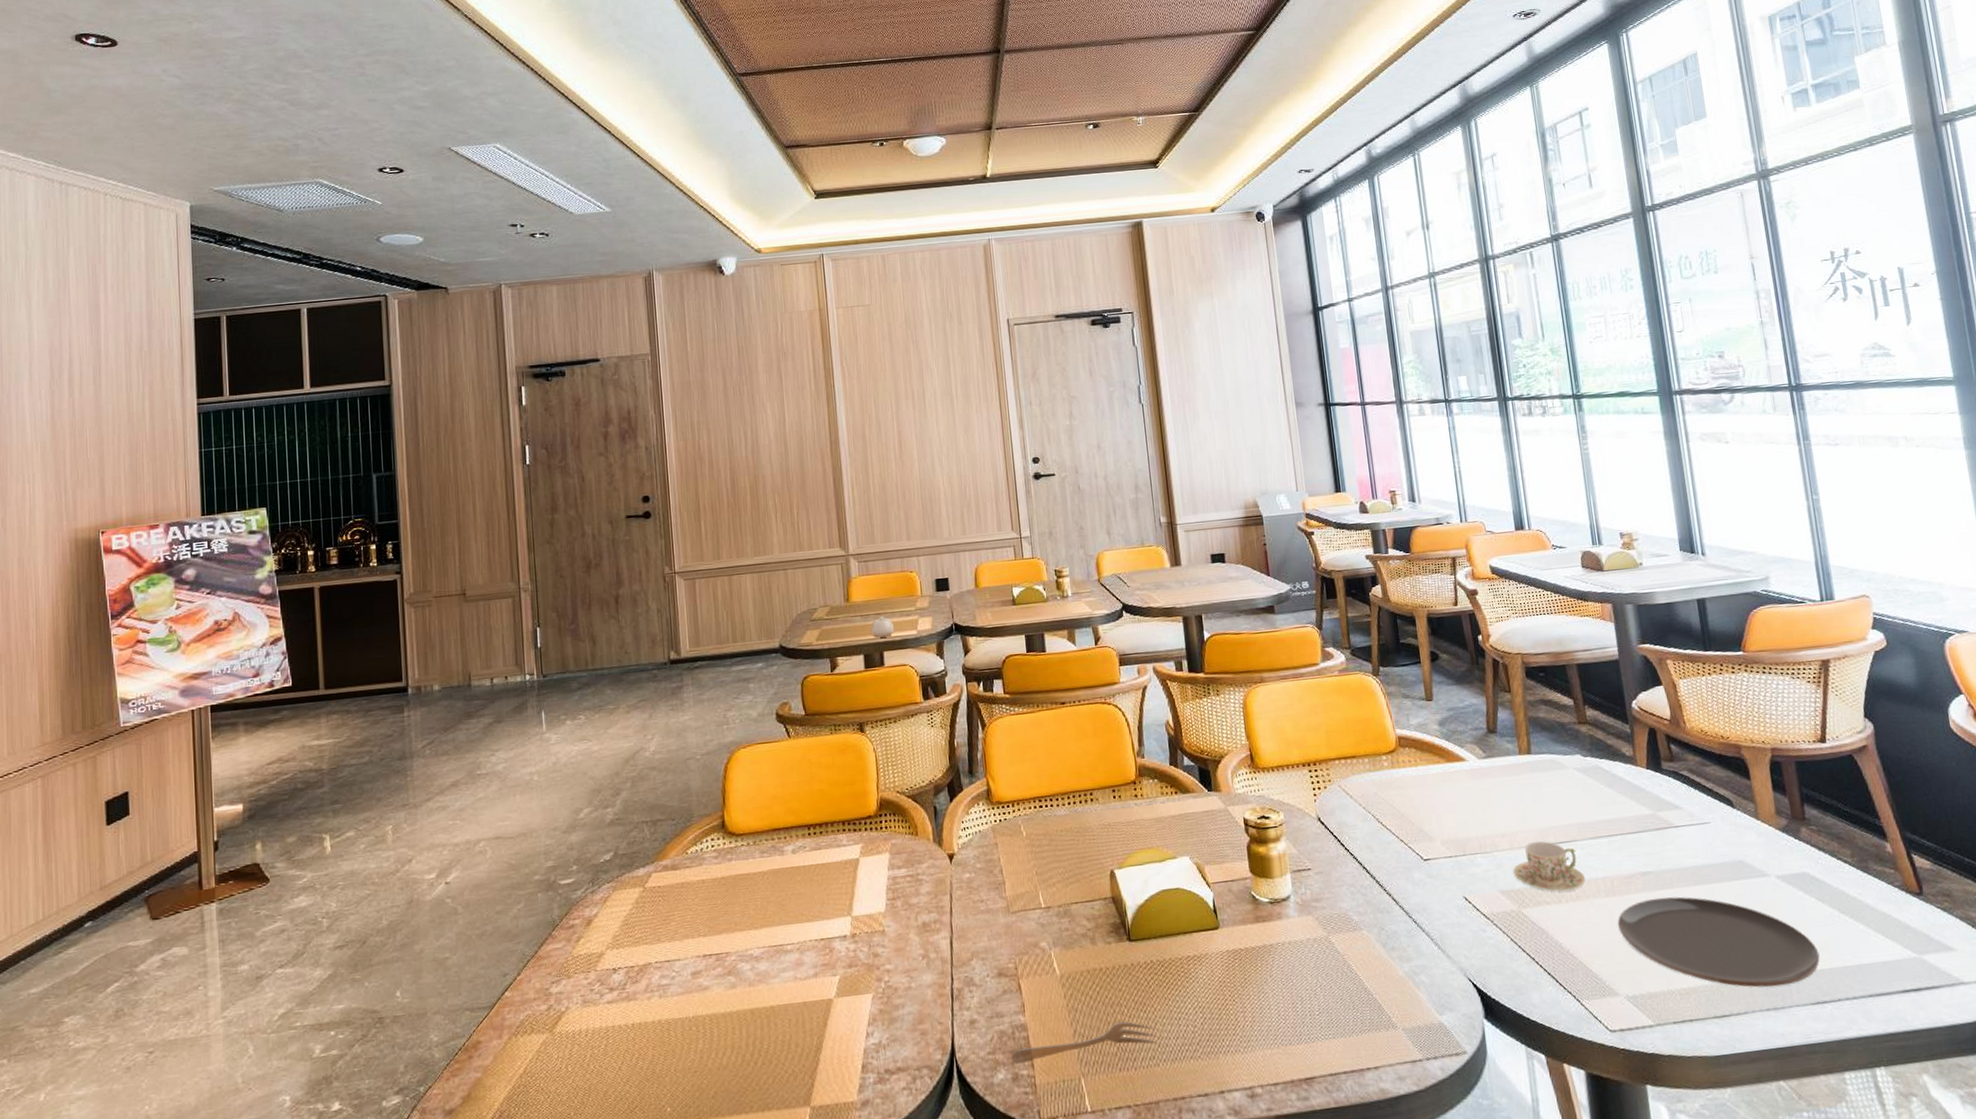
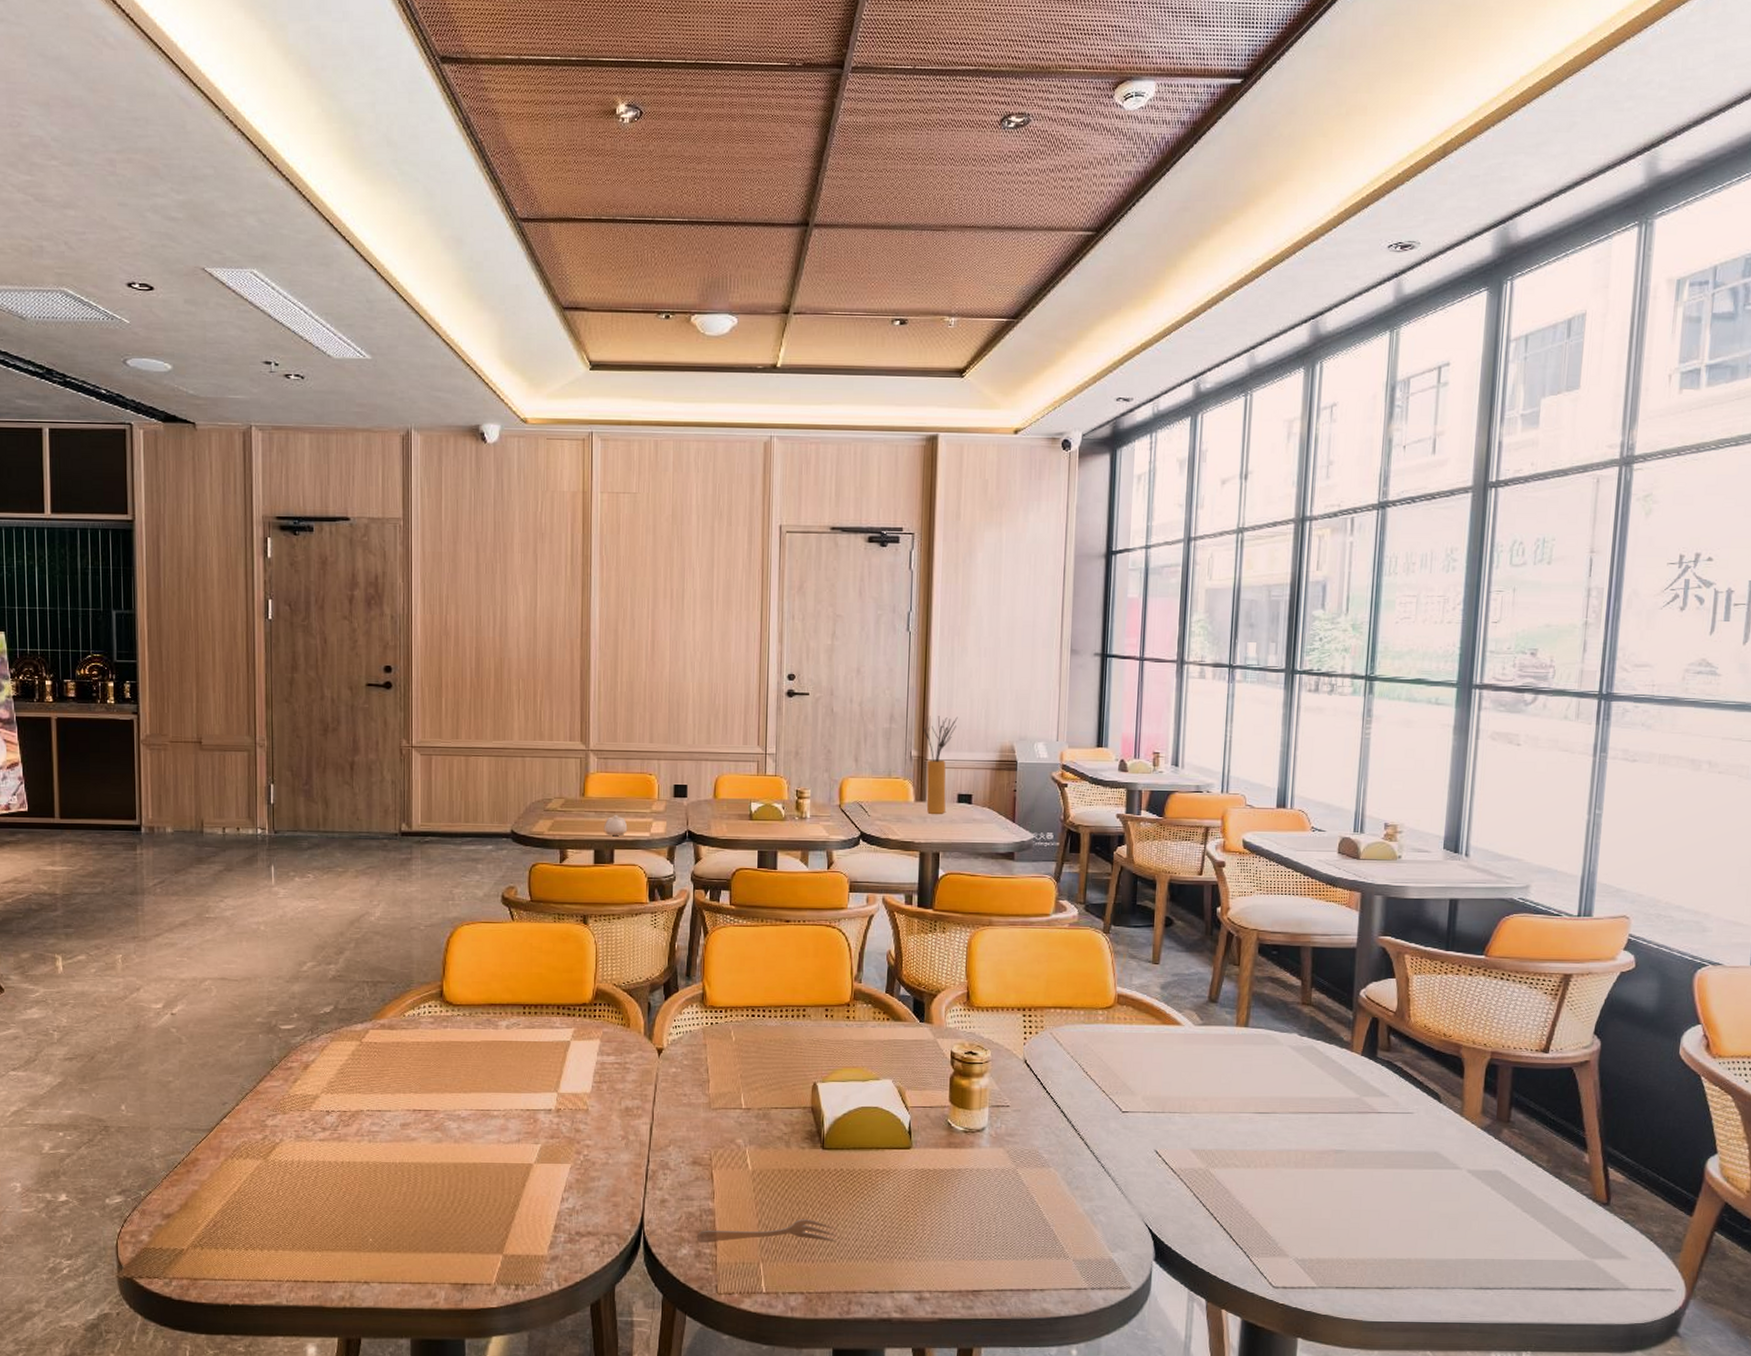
vase: none [1168,479,1201,577] -> present [923,716,958,814]
teacup: present [1513,841,1585,892] -> none [1208,1109,1278,1158]
plate: present [1618,896,1820,988] -> none [1301,1175,1493,1269]

